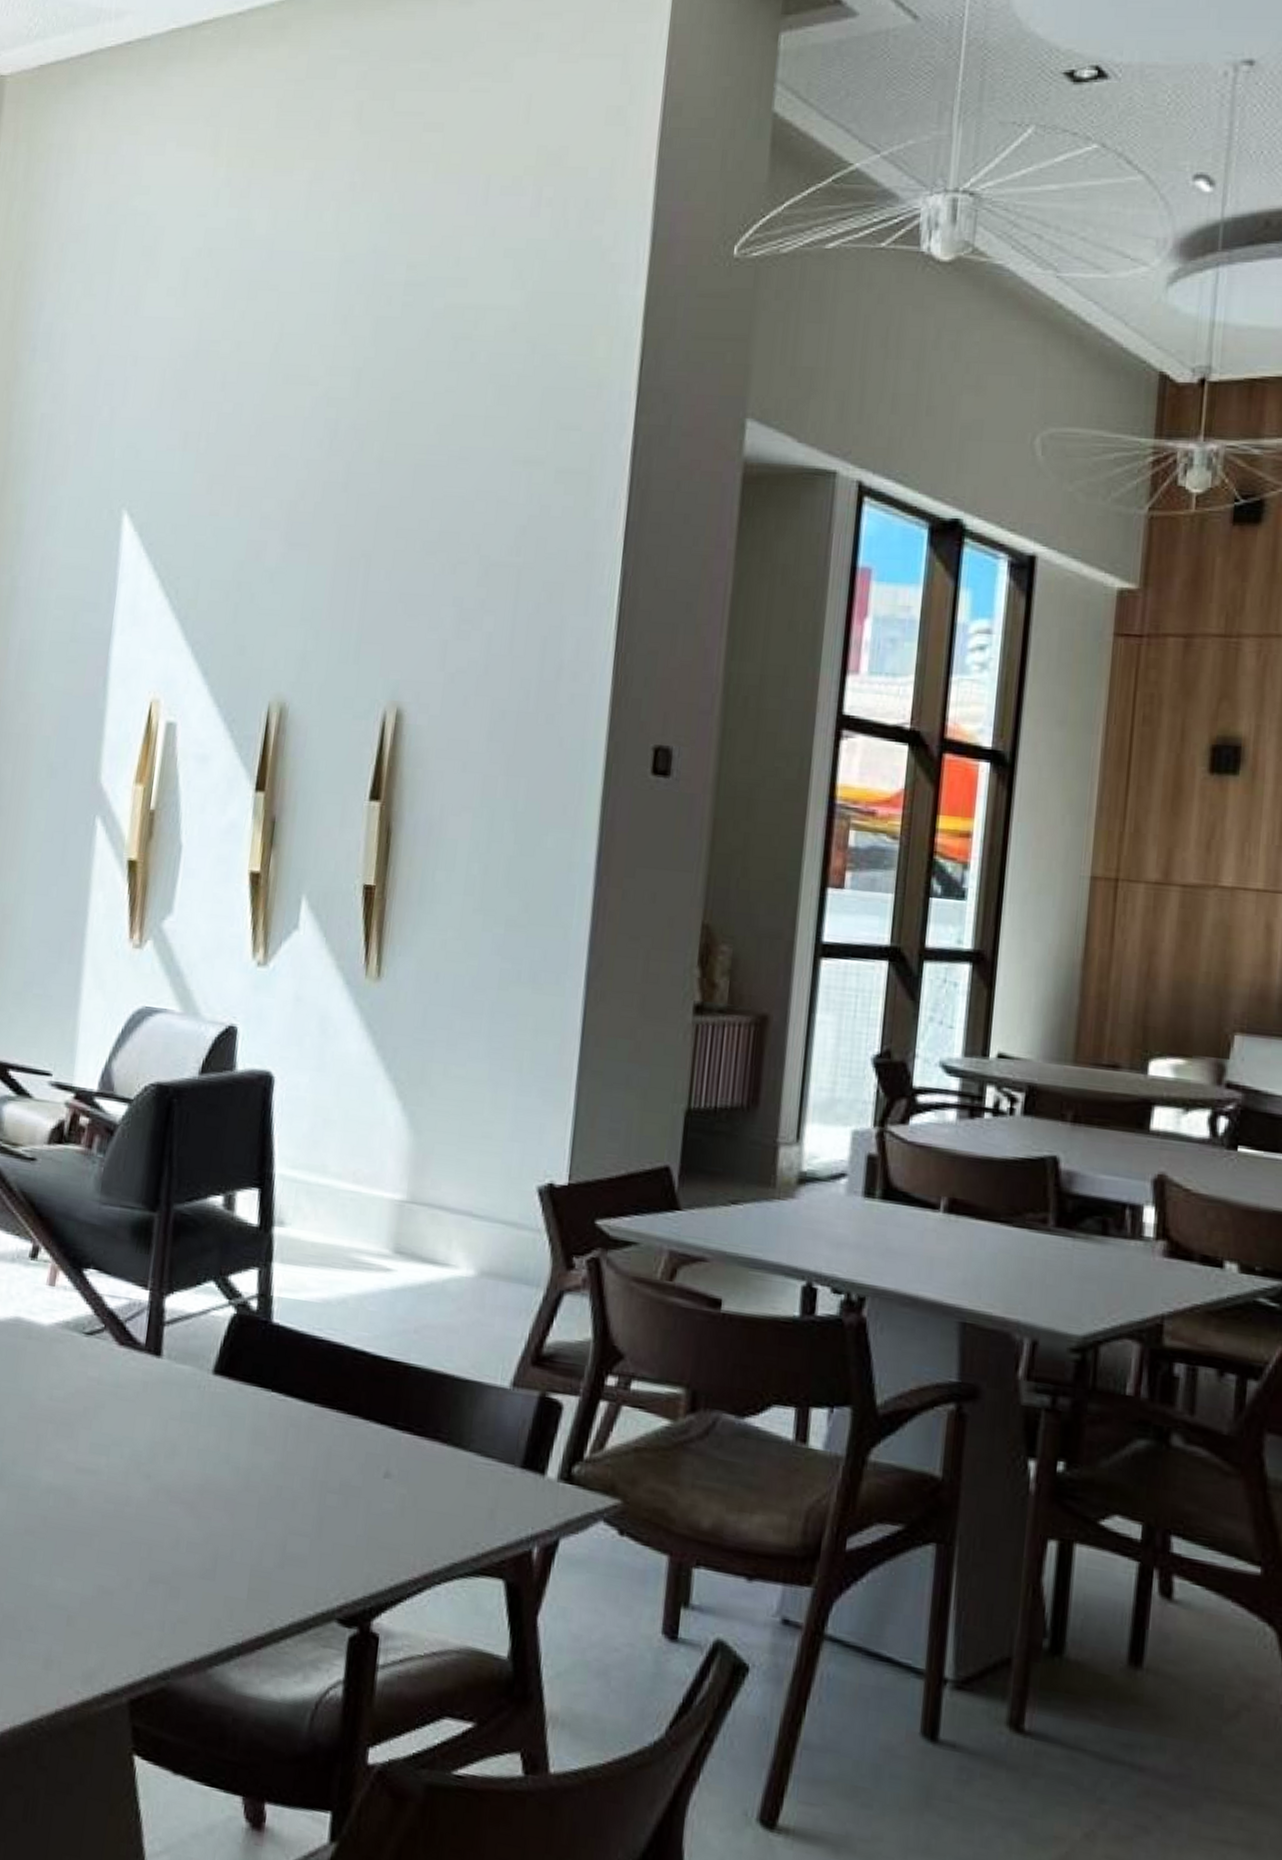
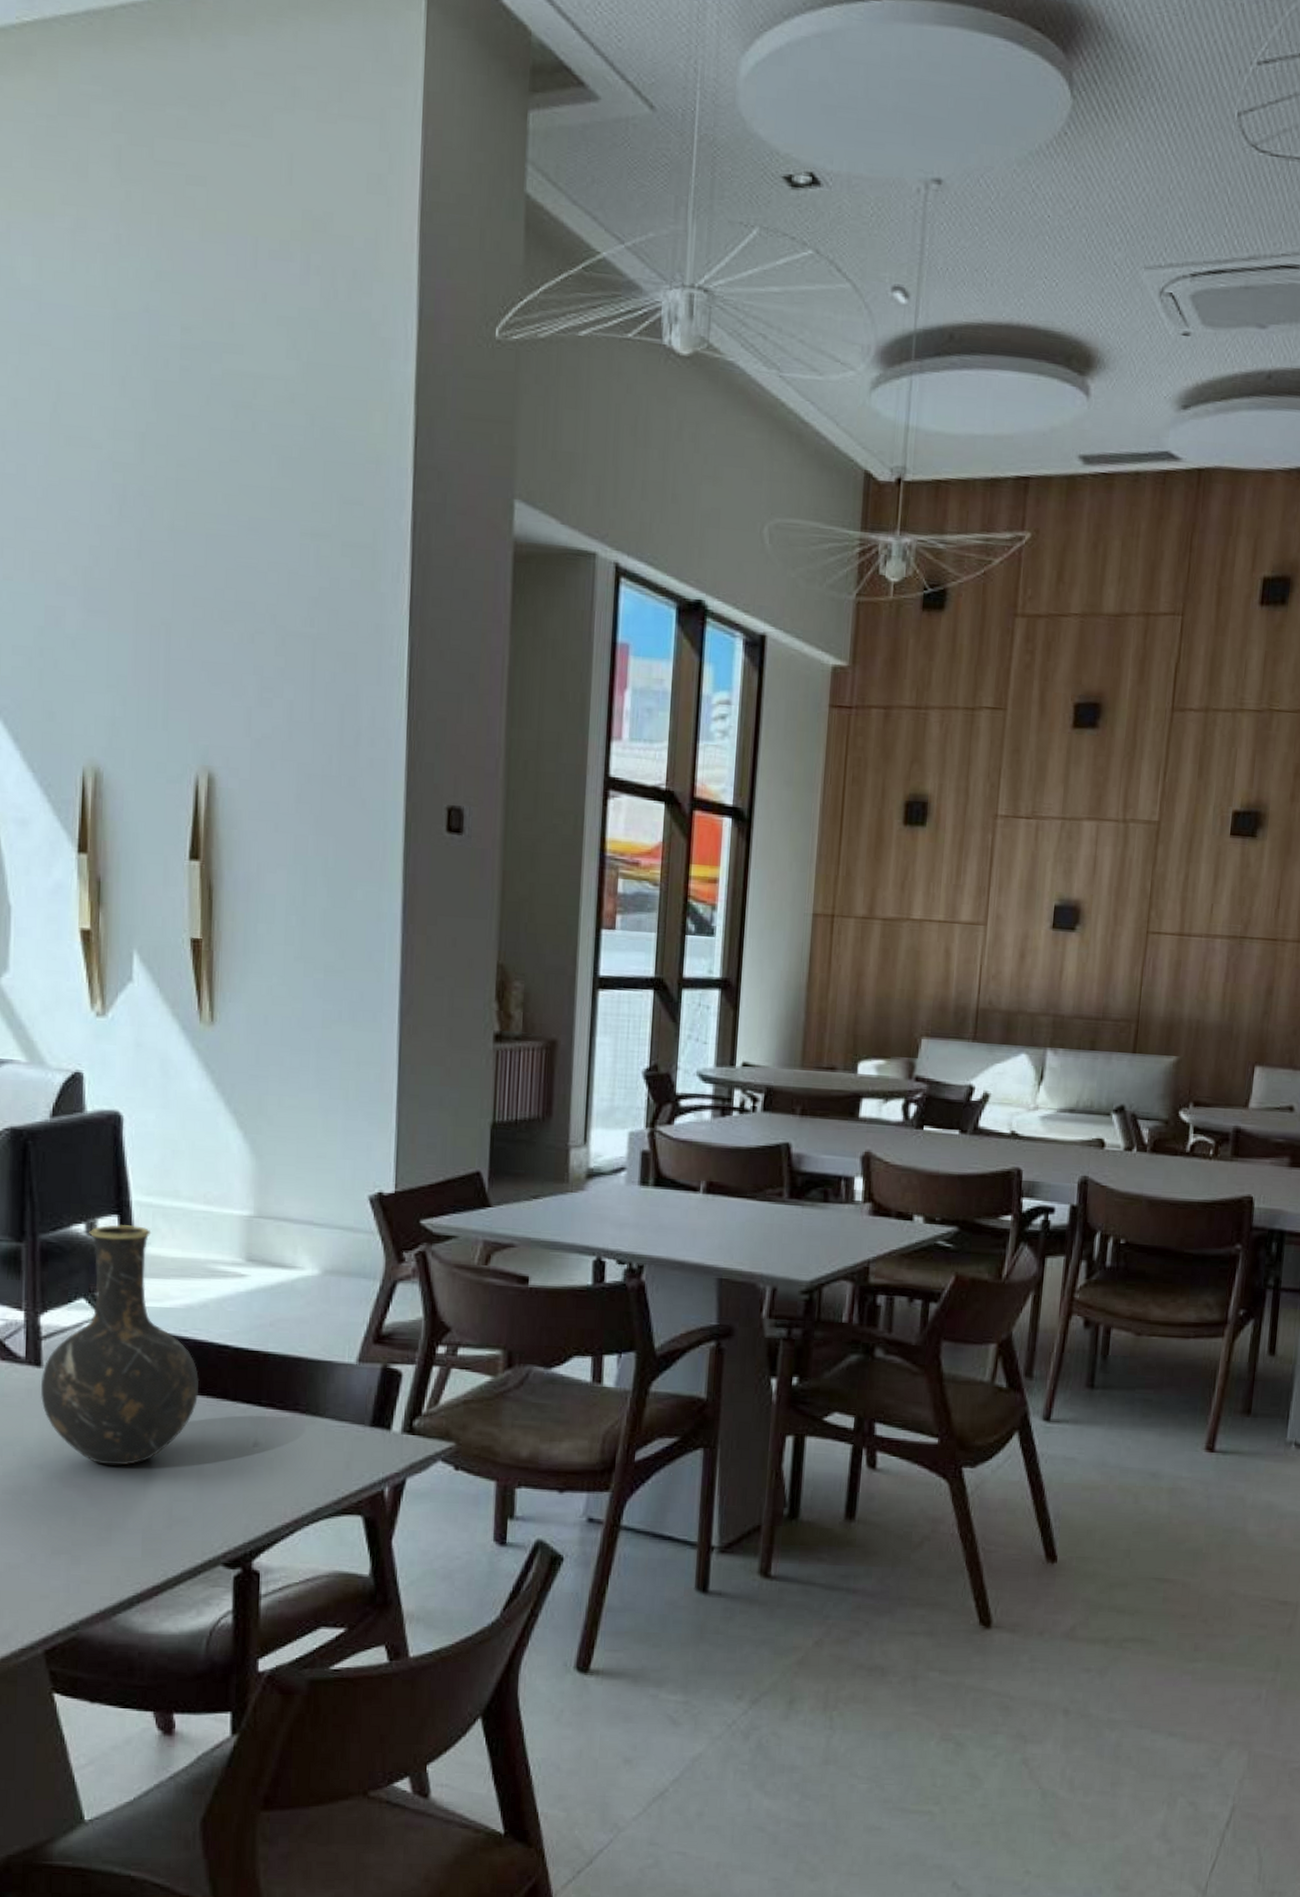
vase: none [157,1199,331,1484] -> present [41,1225,200,1466]

